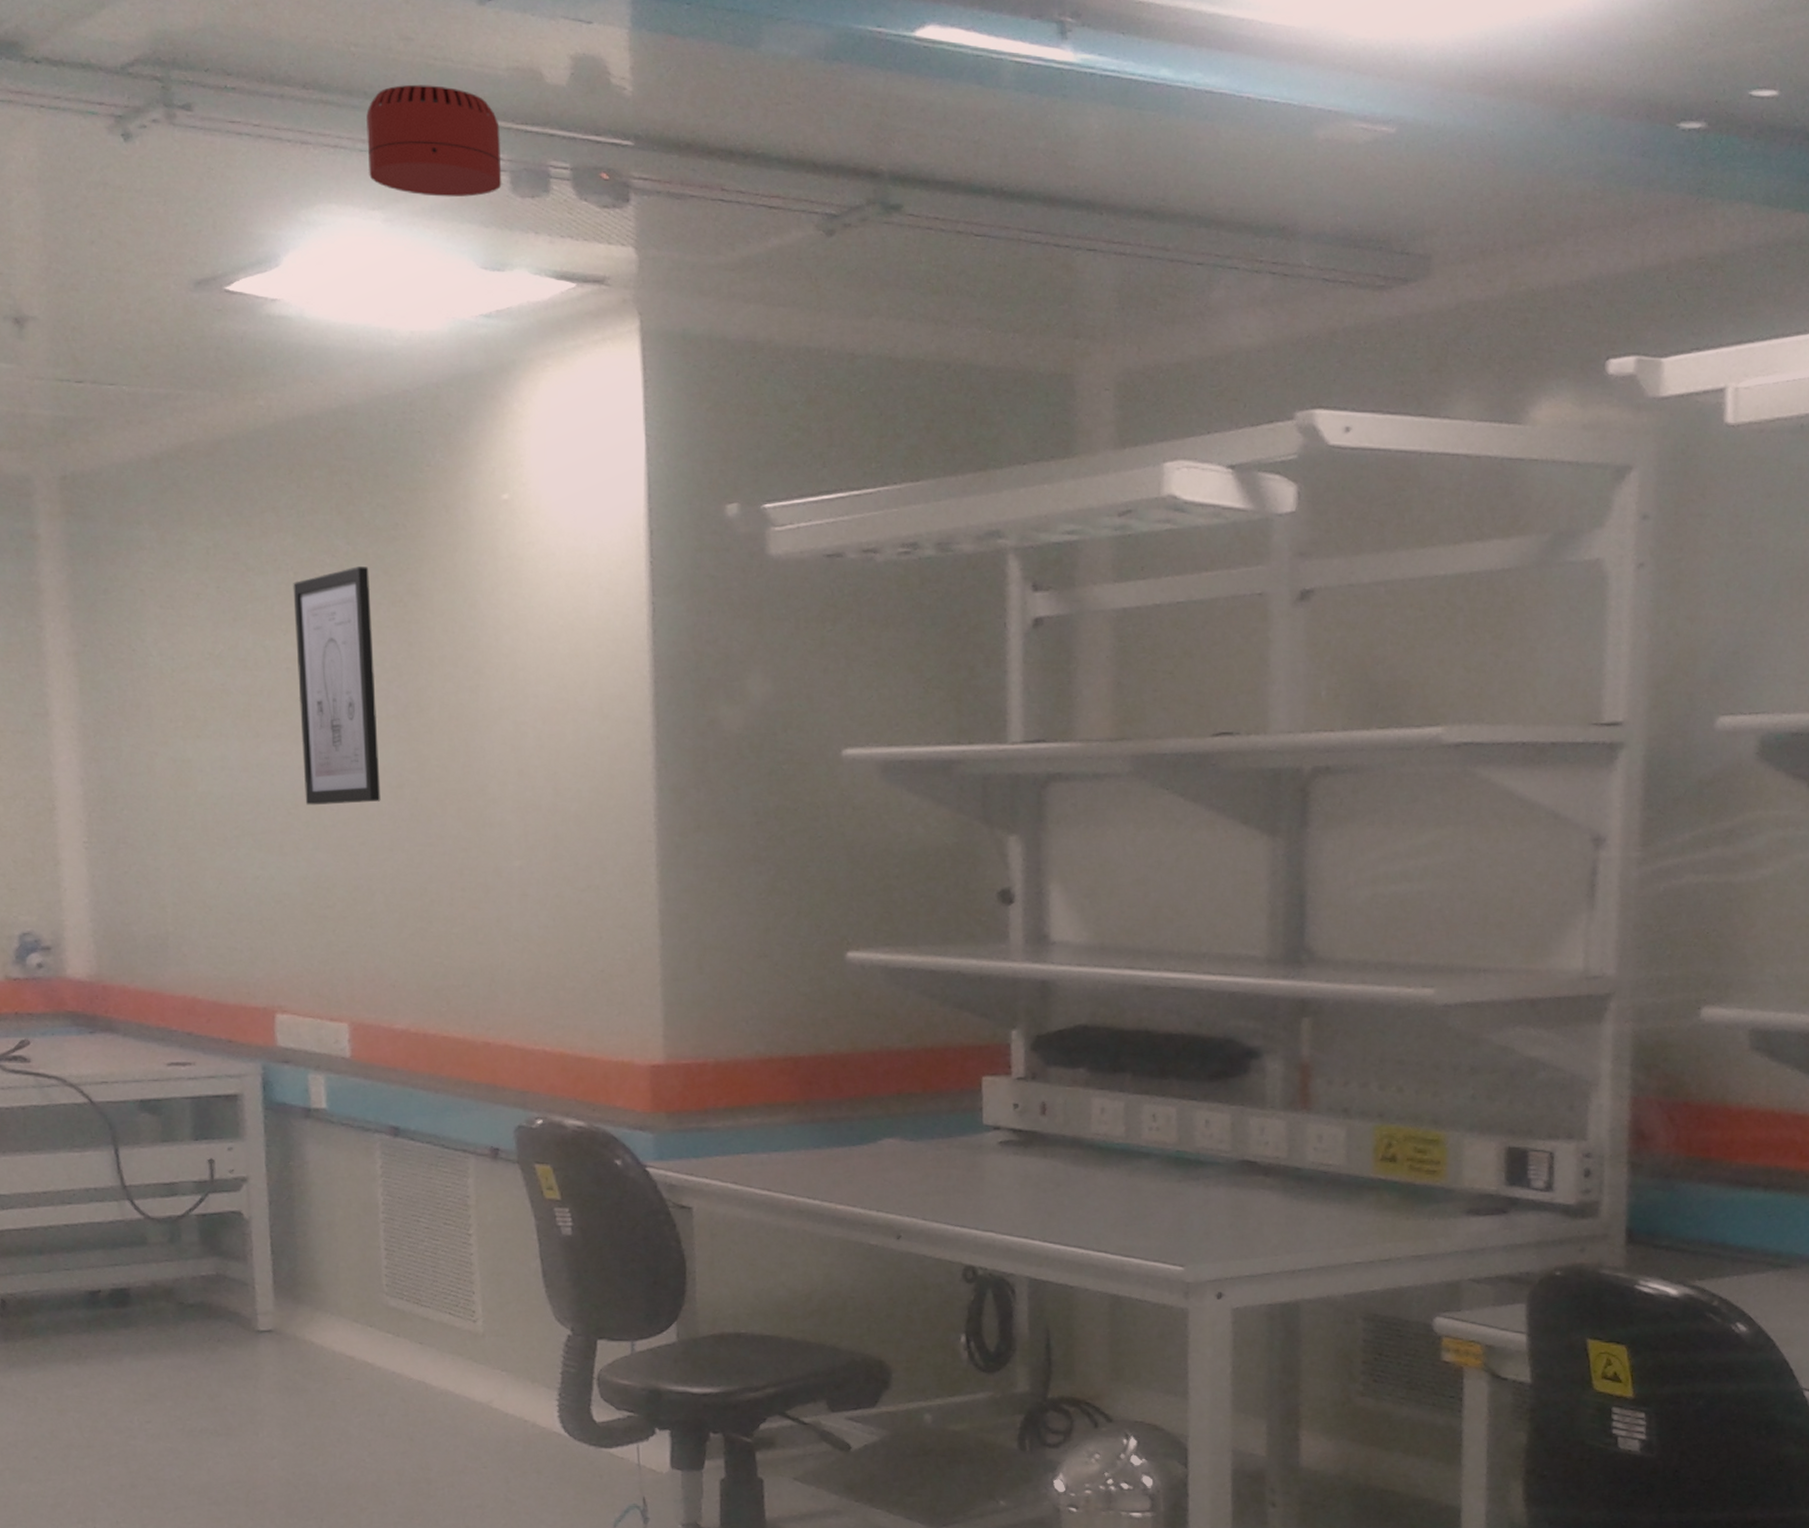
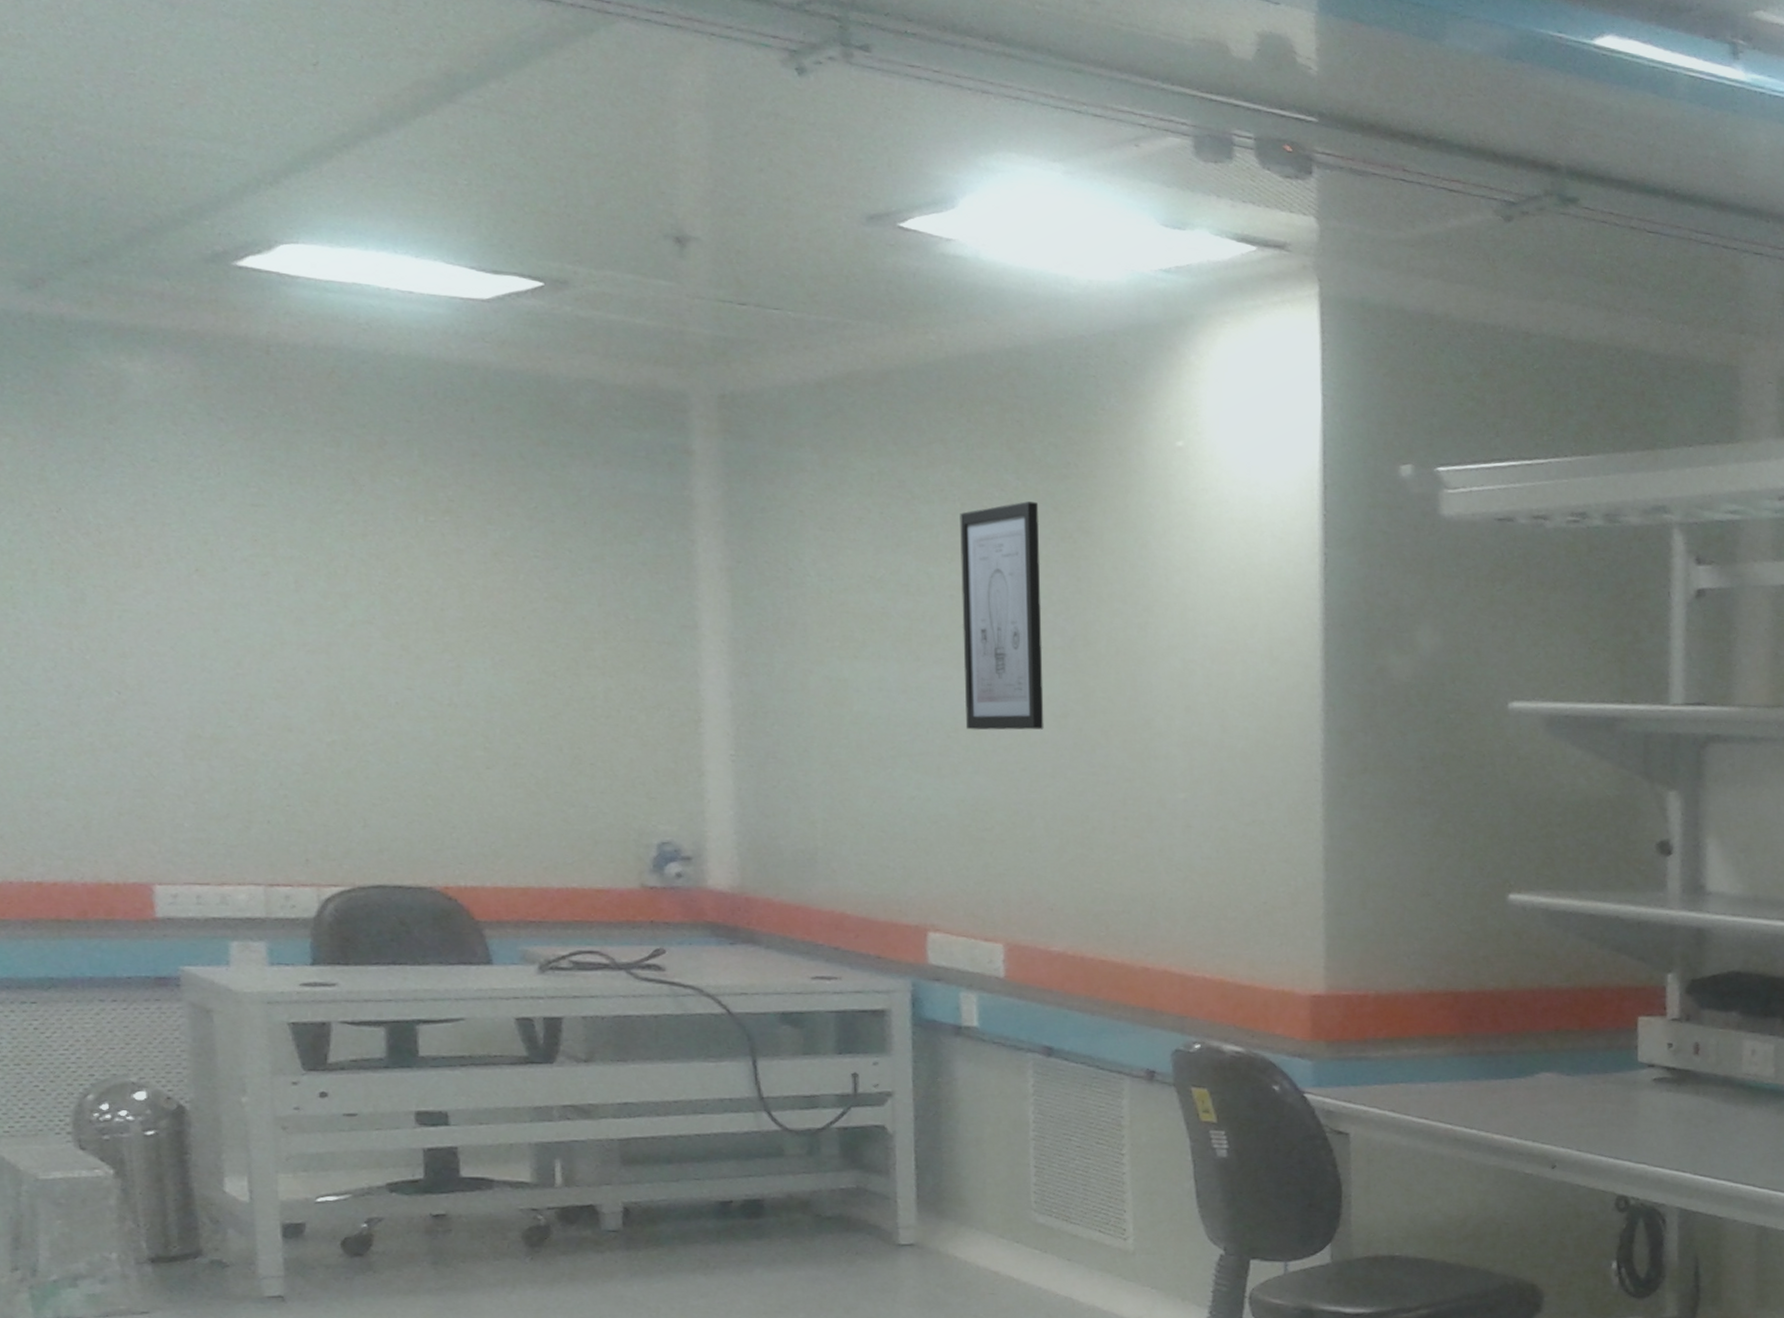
smoke detector: present [365,84,502,198] -> none [1048,45,1185,157]

